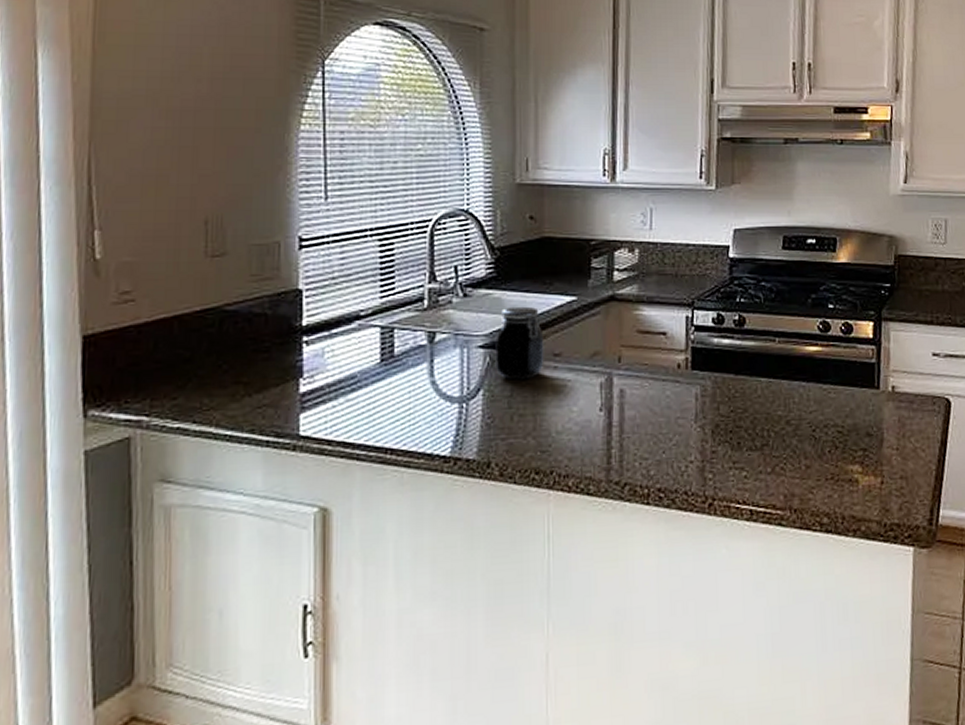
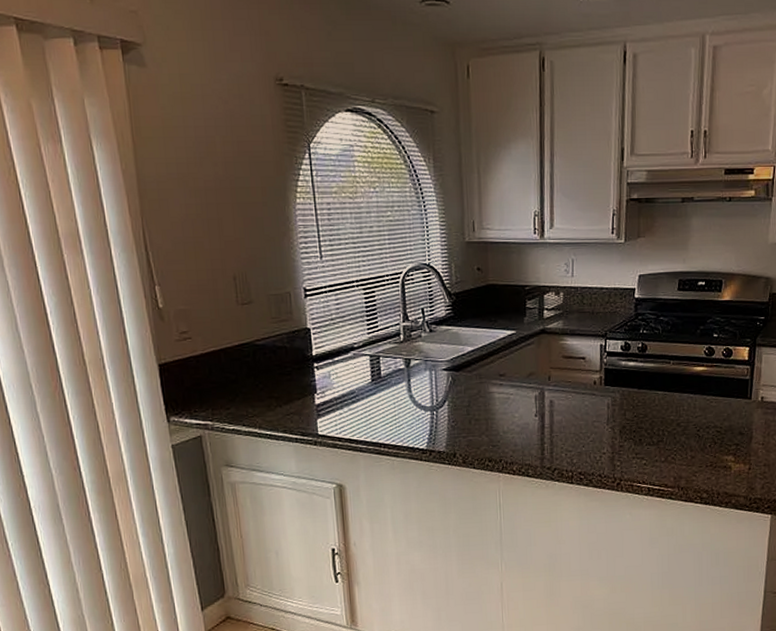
jar: present [495,306,544,380] -> none [455,338,493,394]

